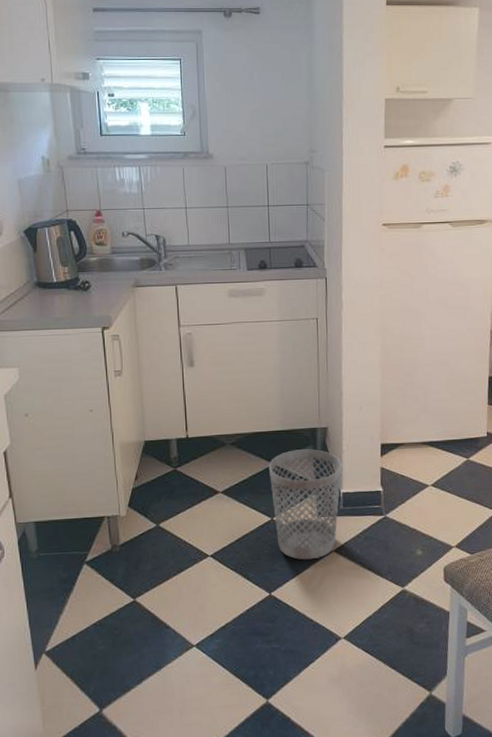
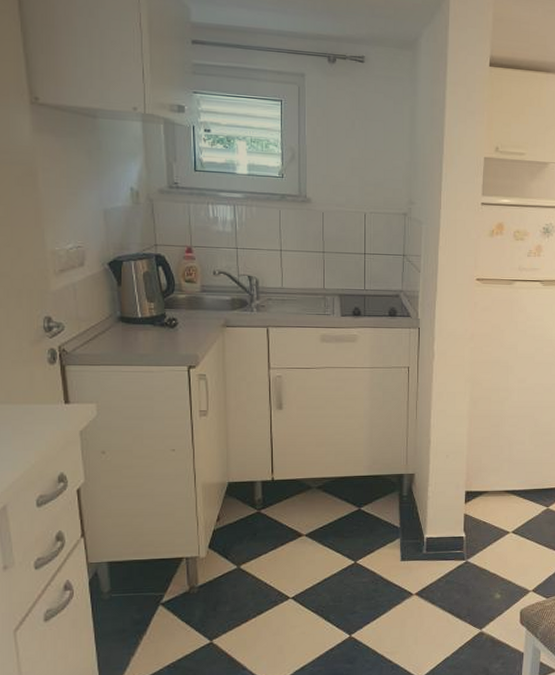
wastebasket: present [269,449,342,560] -> none [355,494,427,603]

